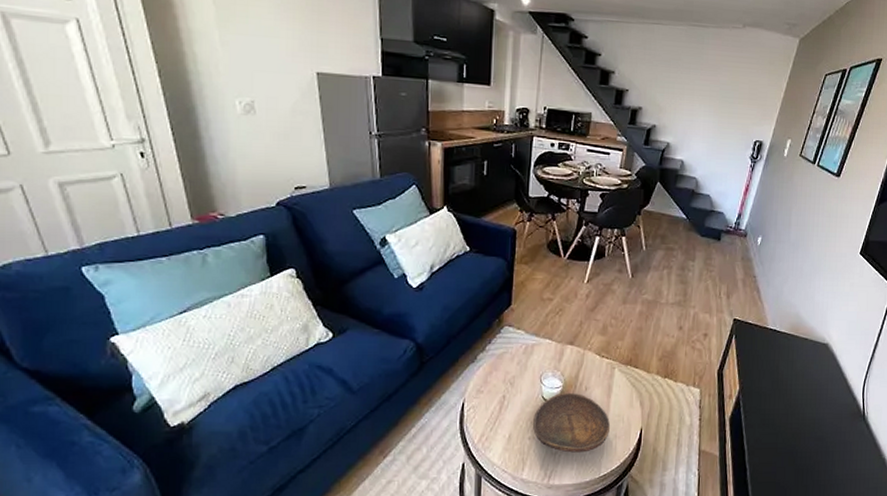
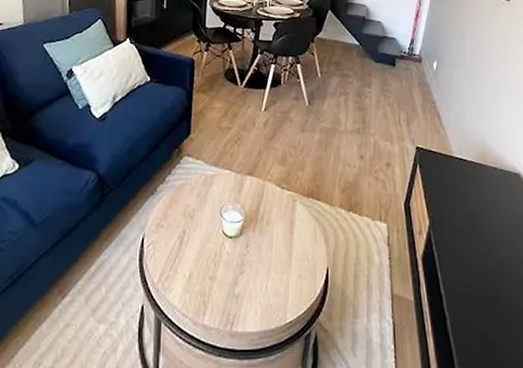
decorative bowl: present [533,392,611,453] -> none [214,227,295,295]

